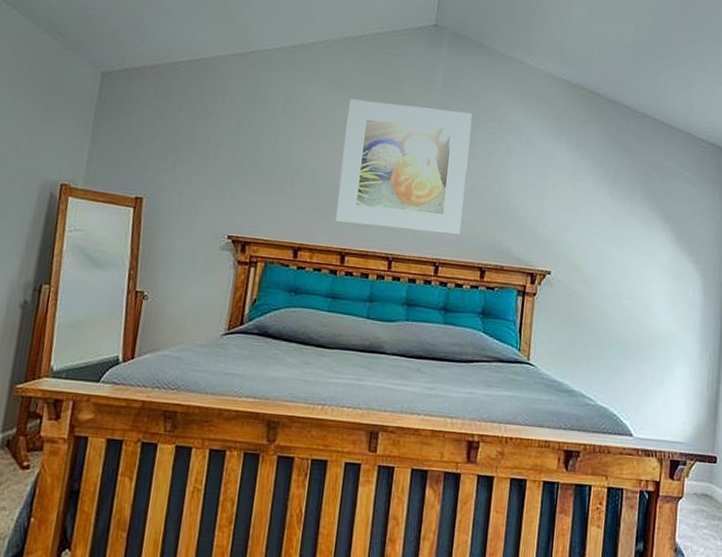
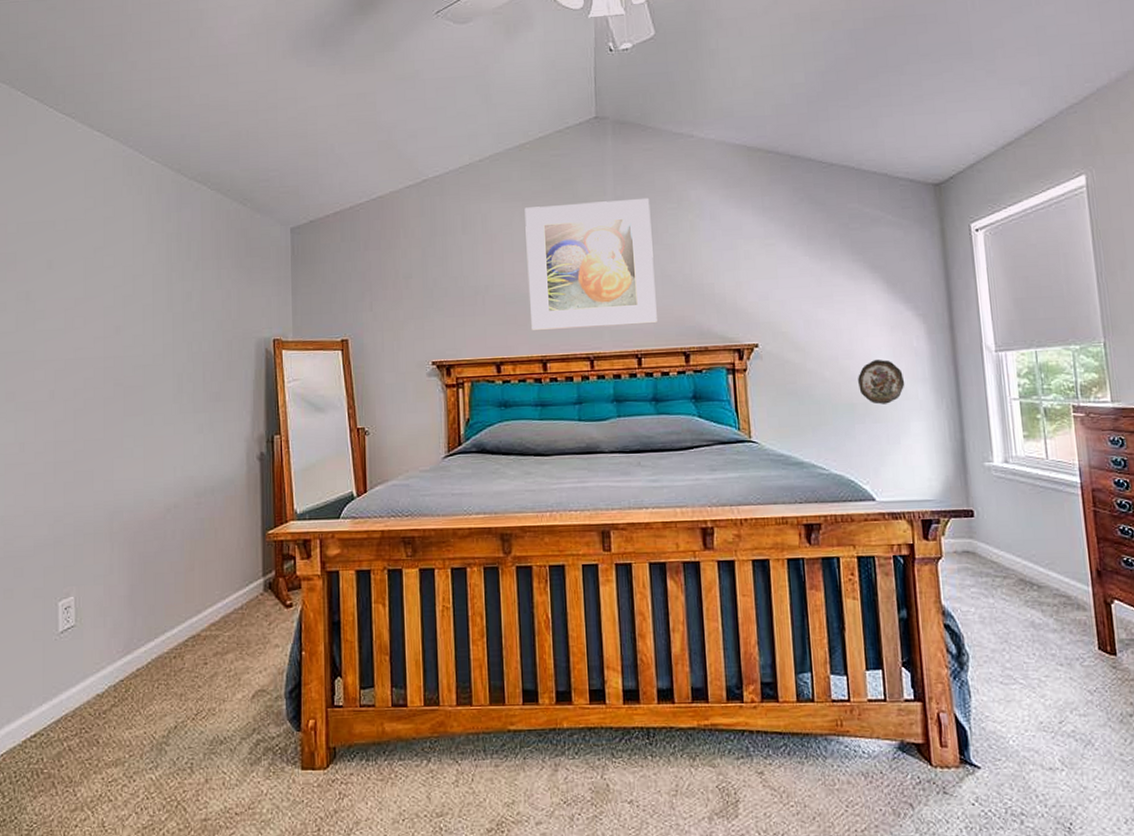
decorative plate: none [635,304,677,347] -> present [858,360,905,405]

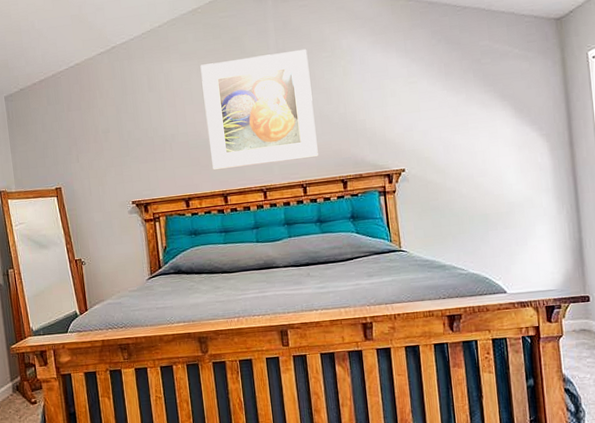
decorative plate: present [858,360,905,405] -> none [490,175,531,213]

